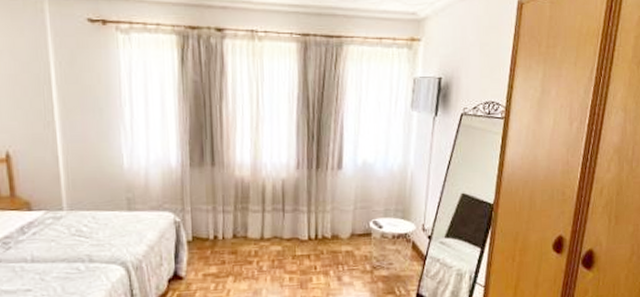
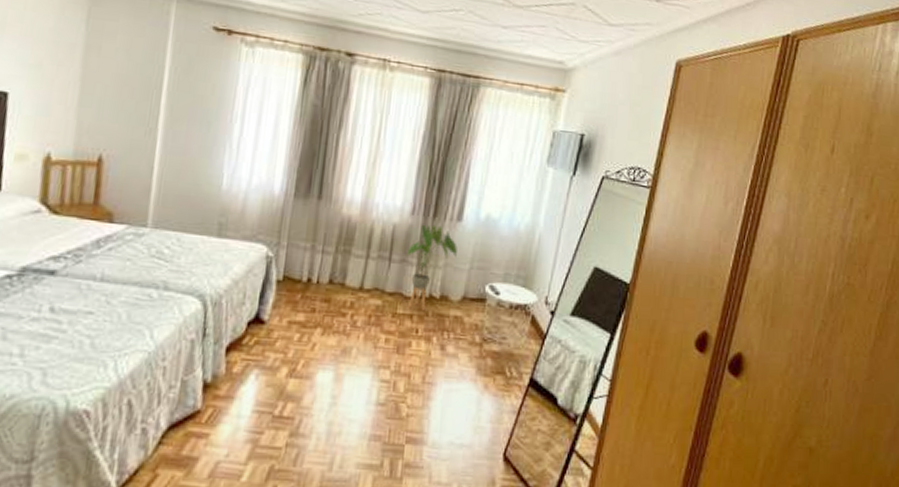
house plant: none [297,175,341,250] -> present [406,225,457,310]

